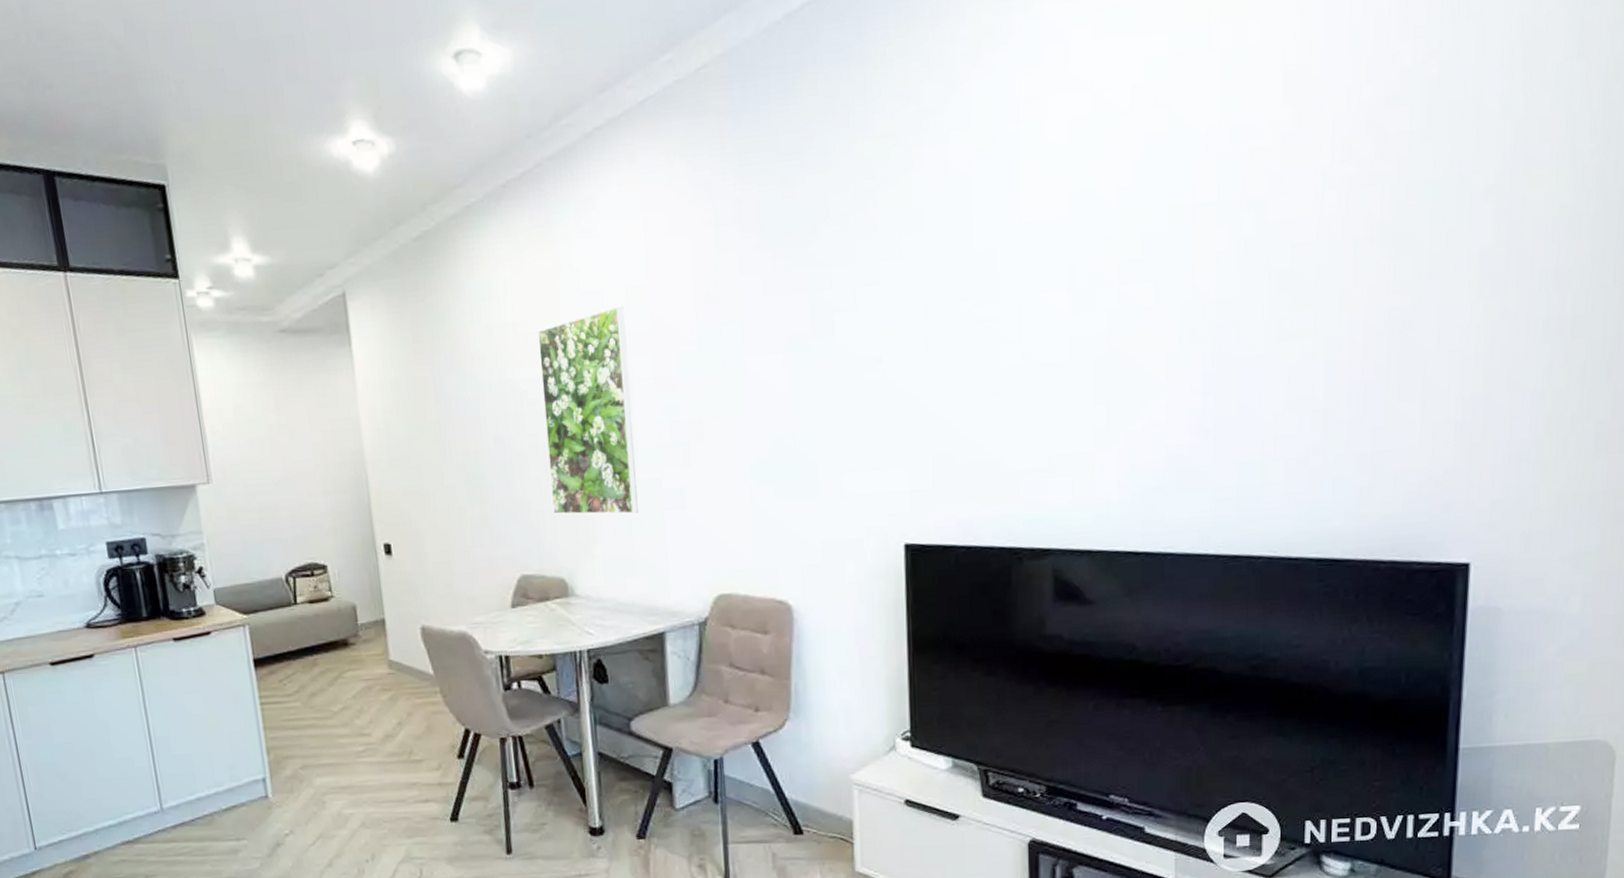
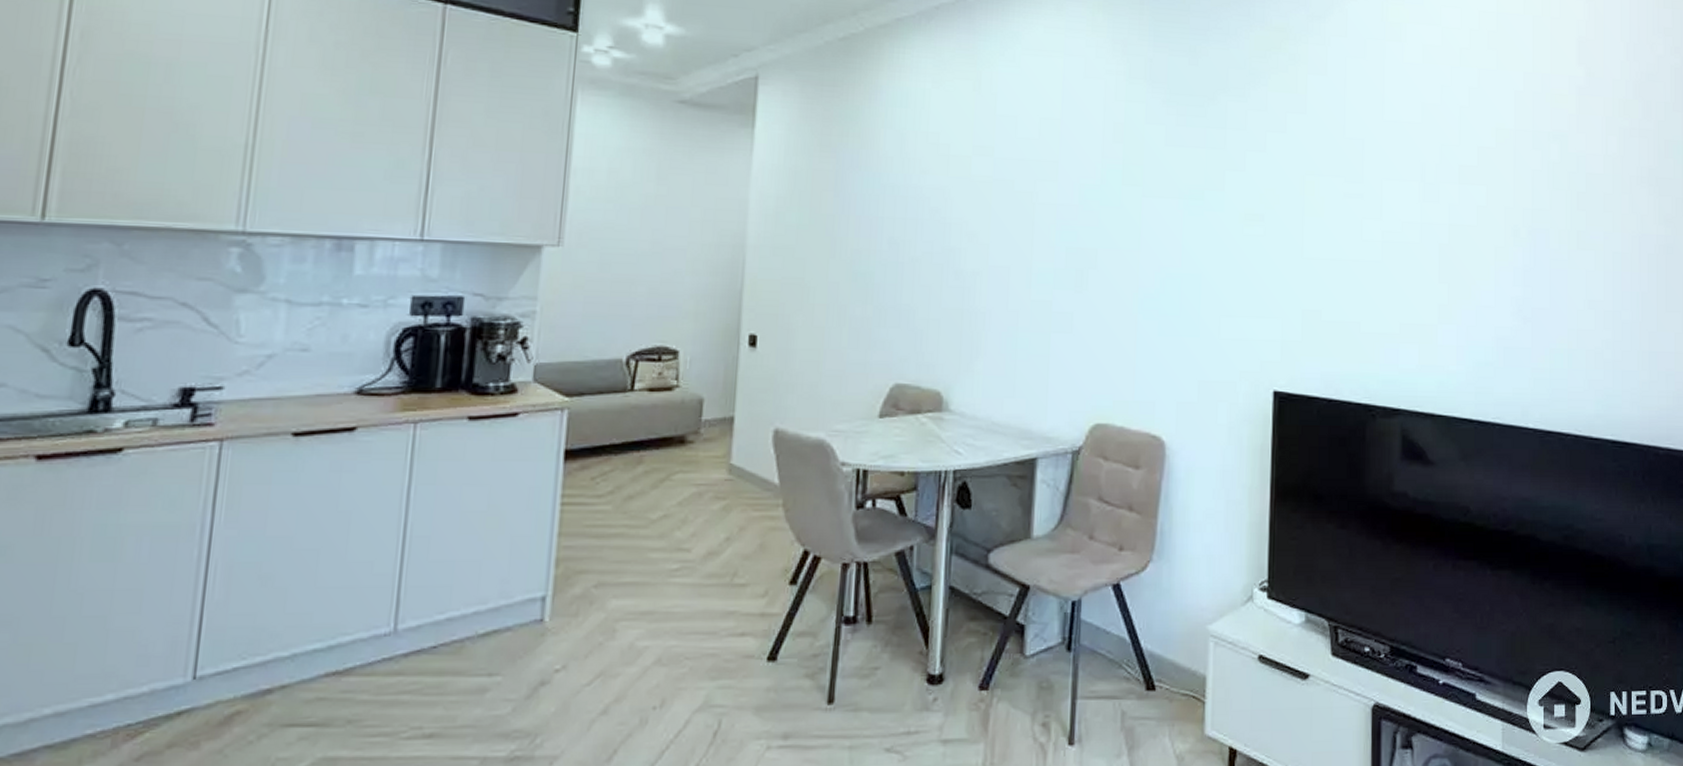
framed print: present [537,305,638,515] -> none [938,132,1036,332]

